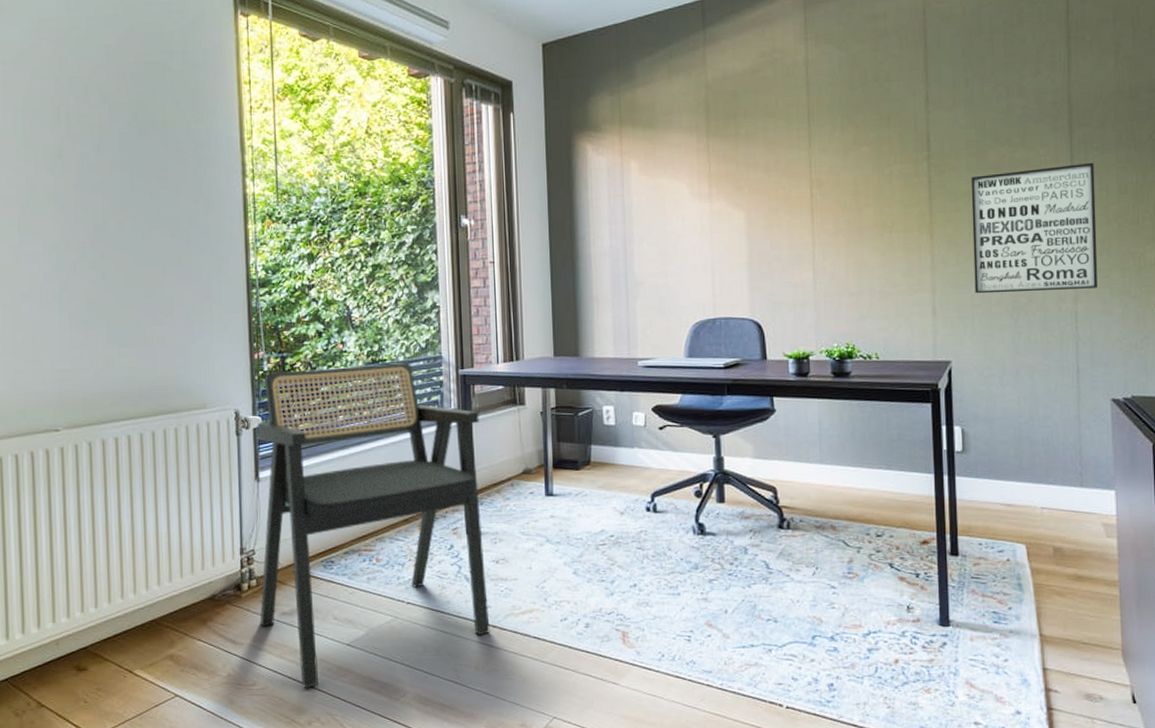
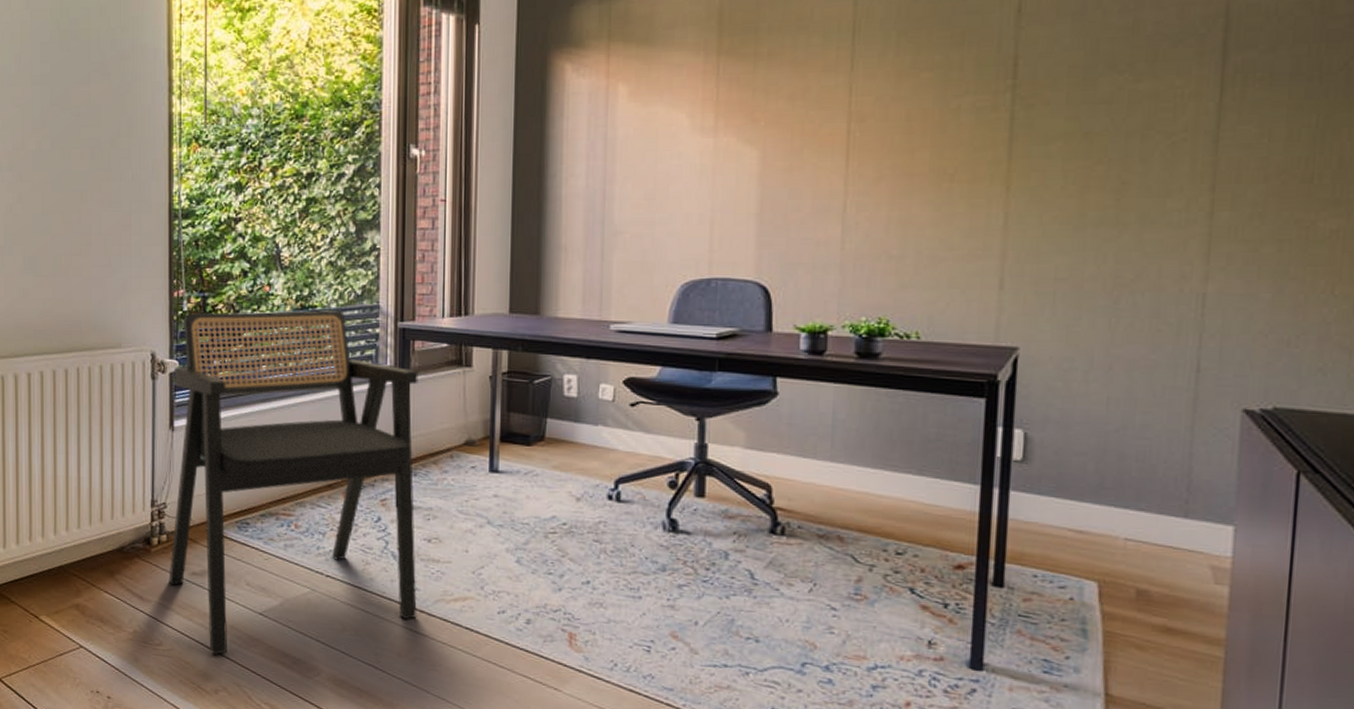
wall art: present [970,162,1098,294] -> none [1061,98,1255,265]

